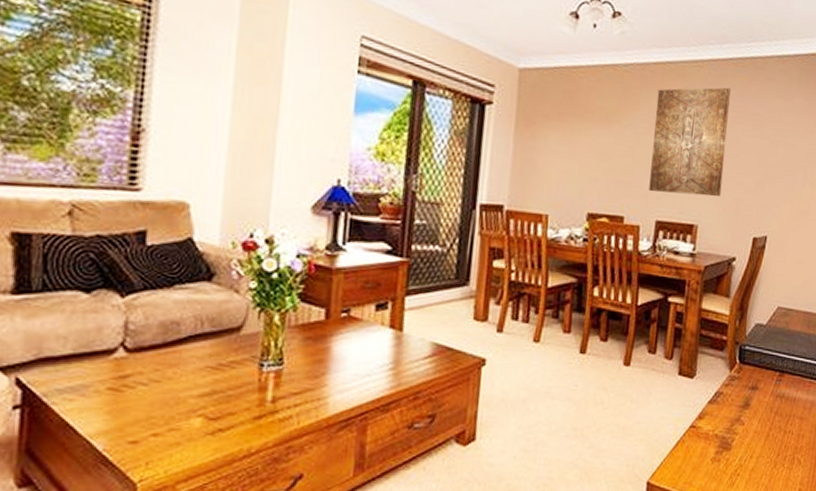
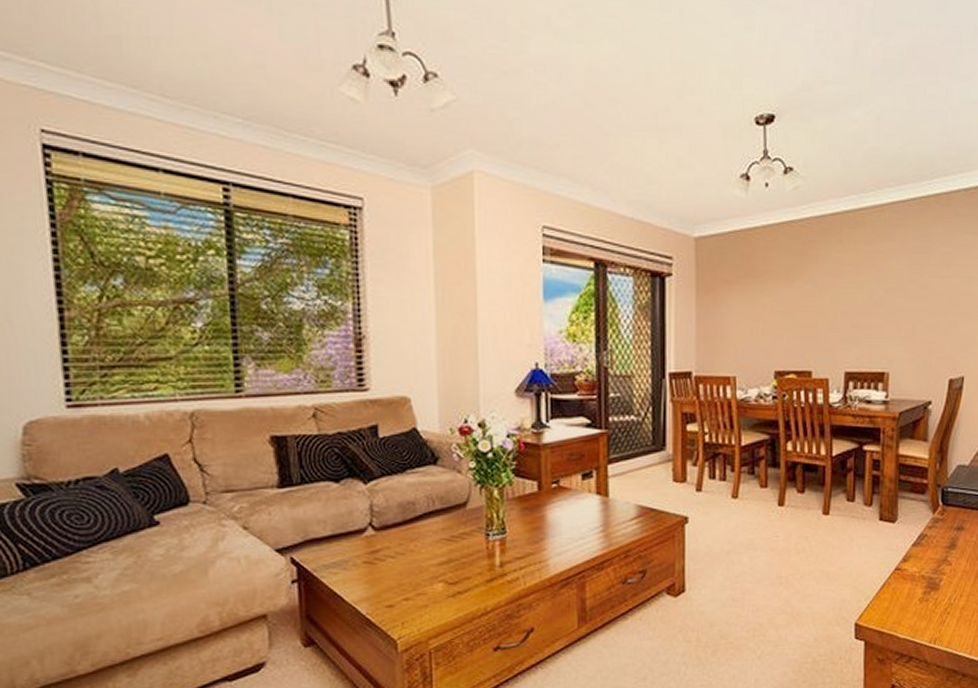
wall art: present [649,87,731,197] -> none [835,229,915,344]

